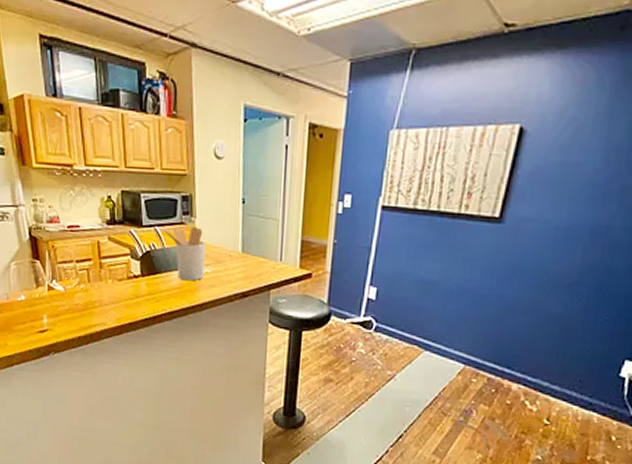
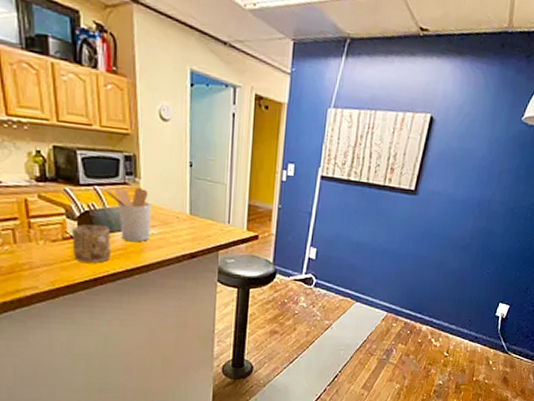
mug: none [135,263,169,301] -> present [72,224,111,263]

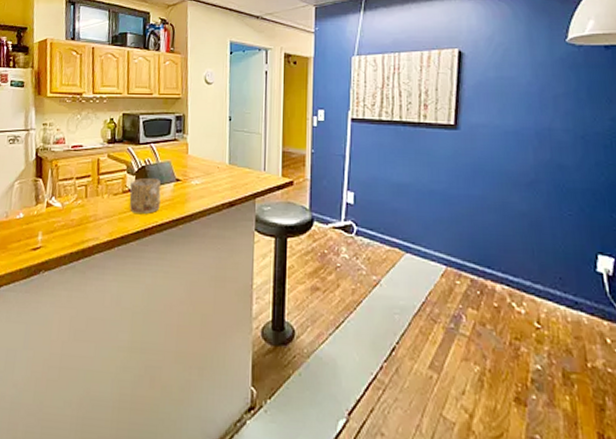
utensil holder: present [102,186,152,242] -> none [156,143,196,193]

